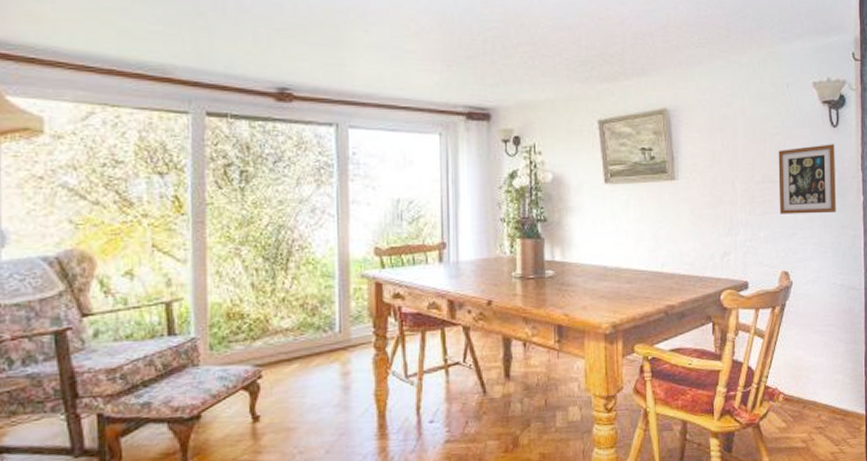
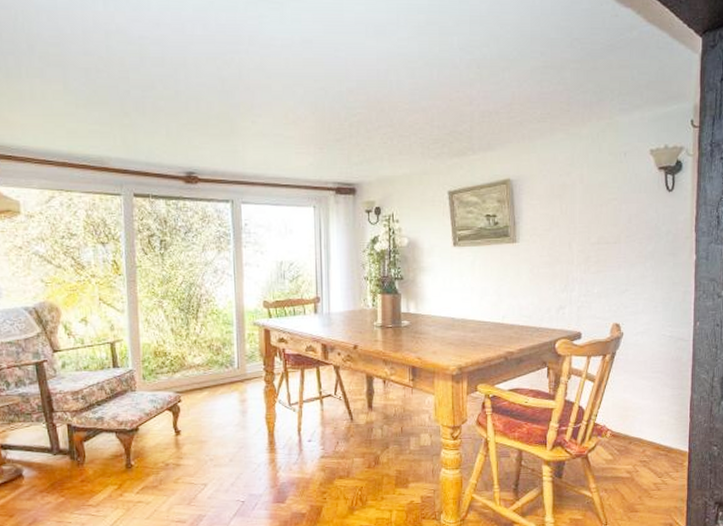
picture frame: present [778,144,836,214] -> none [613,207,670,273]

